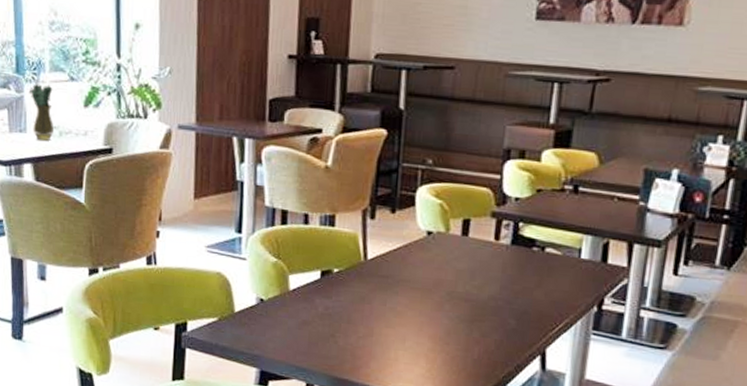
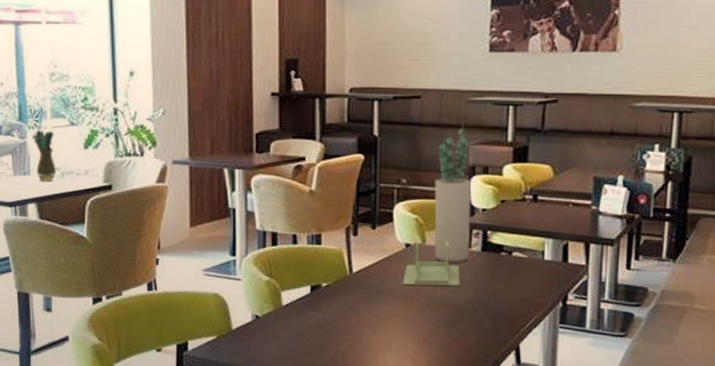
napkin holder: none [421,227,486,281] -> present [402,239,460,286]
vase: none [458,99,506,256] -> present [433,122,471,263]

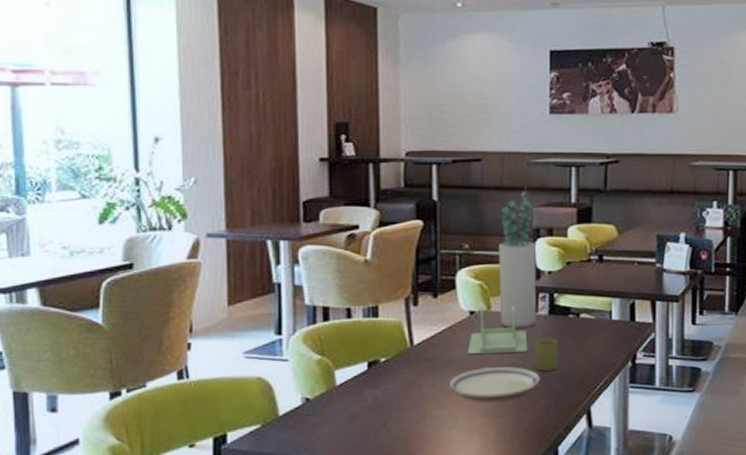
vase: present [31,129,57,181] -> none [32,203,64,262]
plate: none [384,297,471,332] -> present [448,366,540,402]
cup: none [466,274,490,306] -> present [535,338,558,371]

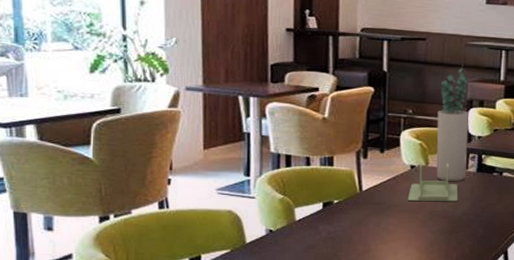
plate: present [448,366,540,402] -> none [391,211,467,240]
cup: present [535,338,558,371] -> none [463,191,483,218]

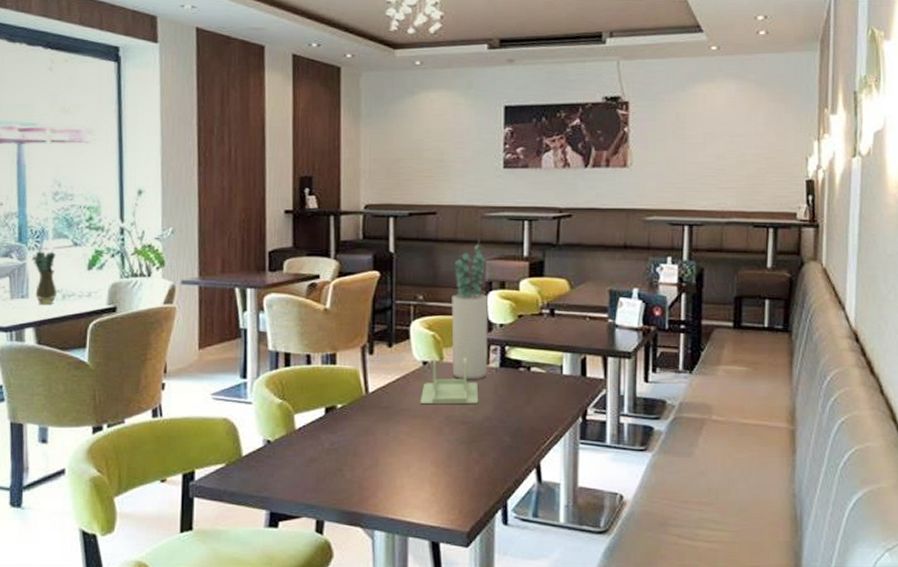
vase: none [29,51,59,104] -> present [31,250,58,304]

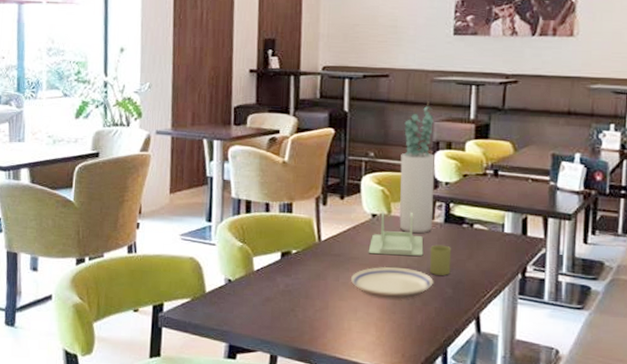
vase: present [31,250,58,304] -> none [27,99,49,148]
plate: none [401,417,490,452] -> present [350,266,433,299]
cup: none [485,391,509,423] -> present [429,244,452,276]

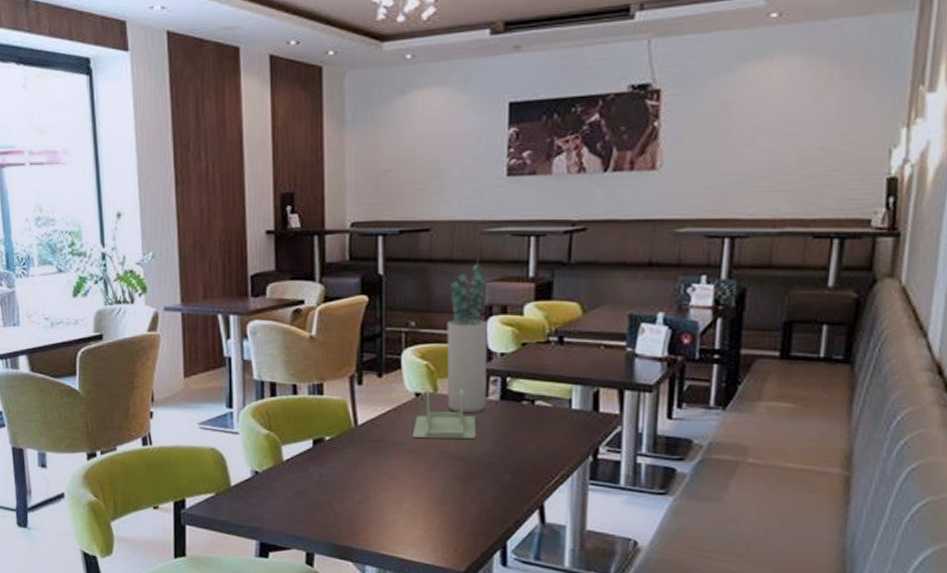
plate: present [350,266,433,299] -> none [393,451,489,489]
cup: present [429,244,452,276] -> none [484,425,510,460]

